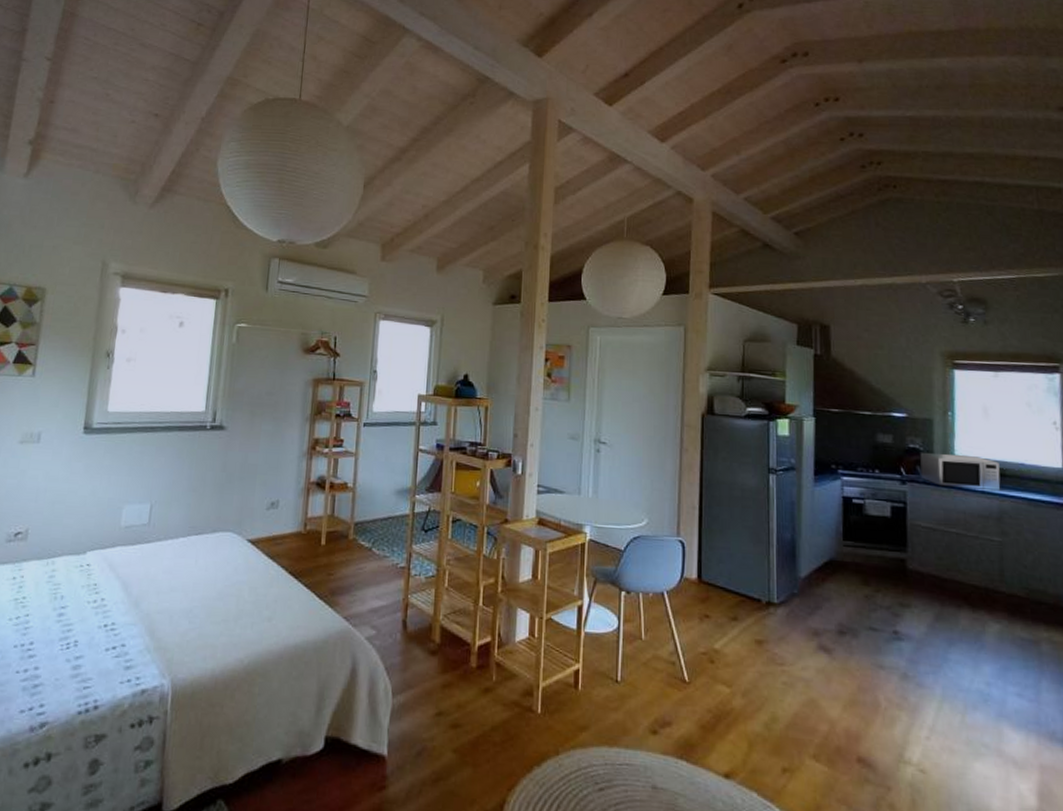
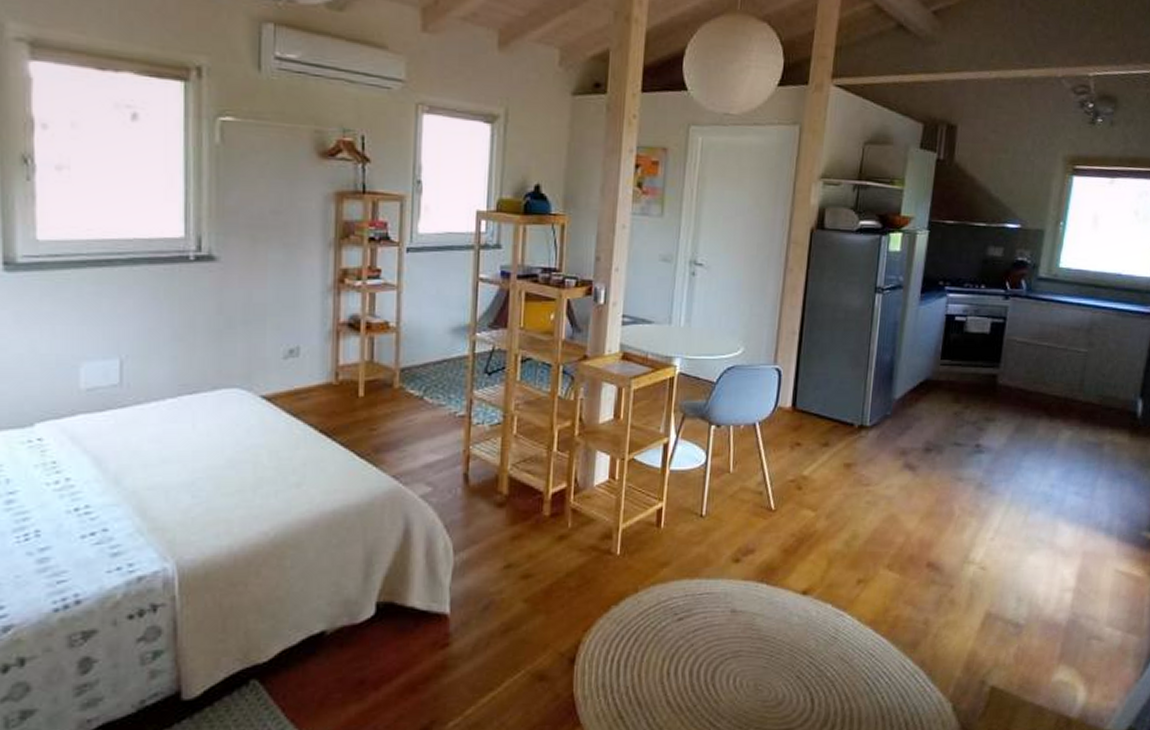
microwave: present [920,452,1001,490] -> none [1023,265,1099,302]

